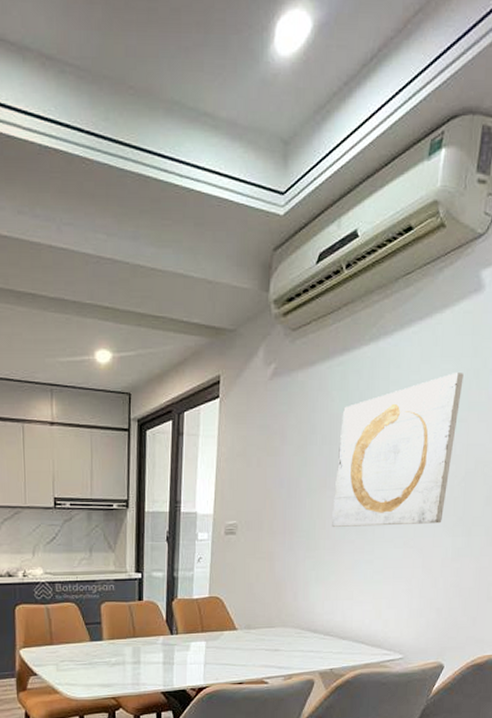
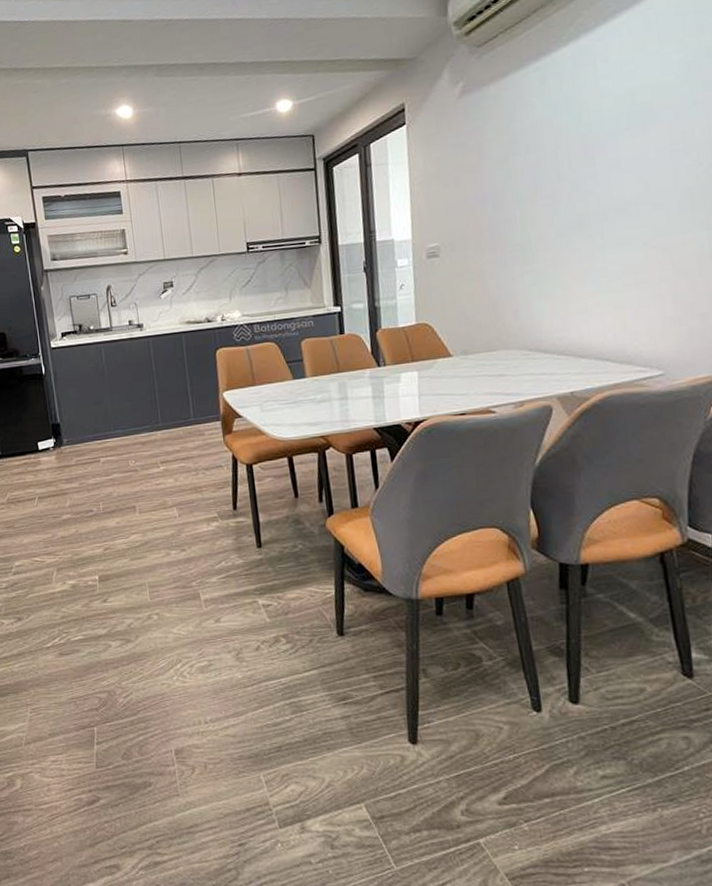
wall art: present [332,371,464,527] -> none [546,53,692,237]

